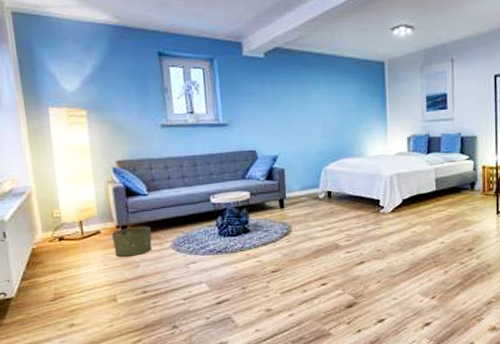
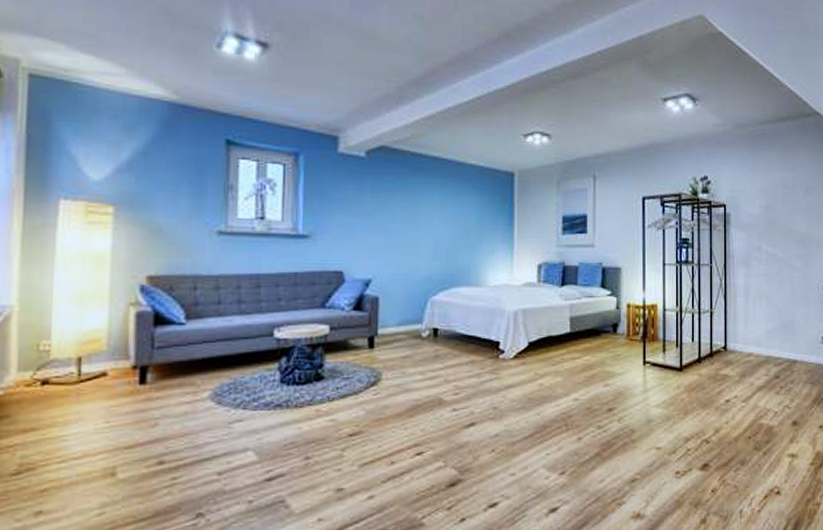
basket: present [111,226,152,257] -> none [123,367,185,410]

